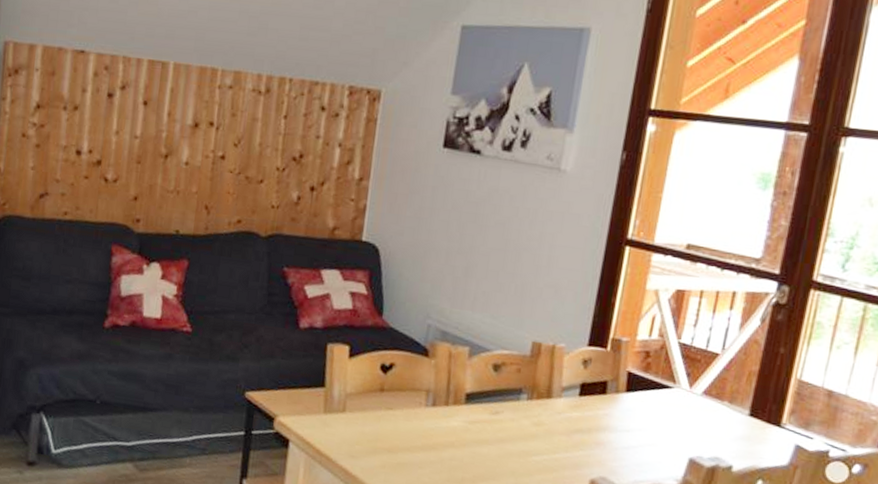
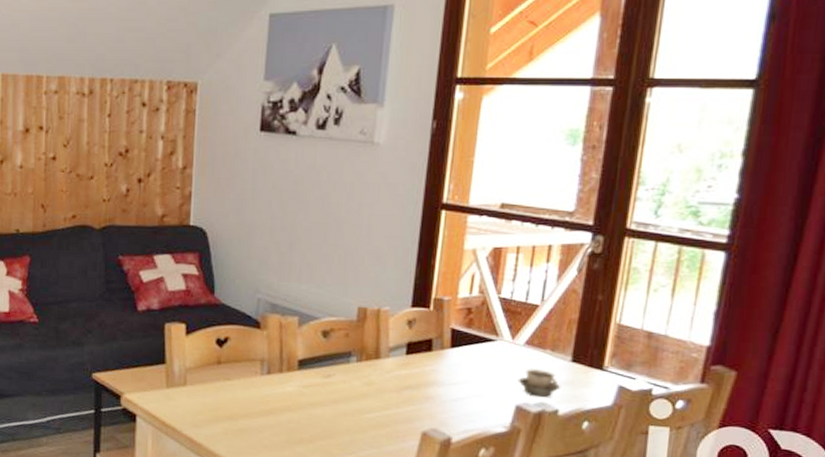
cup: none [692,419,737,451] -> present [517,368,561,397]

